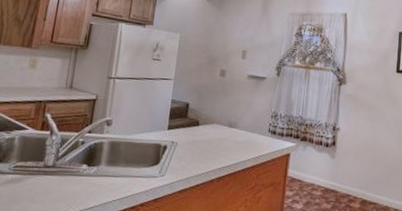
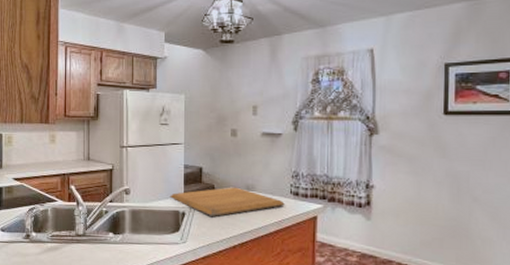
chopping board: none [153,123,263,151] -> present [170,187,285,216]

